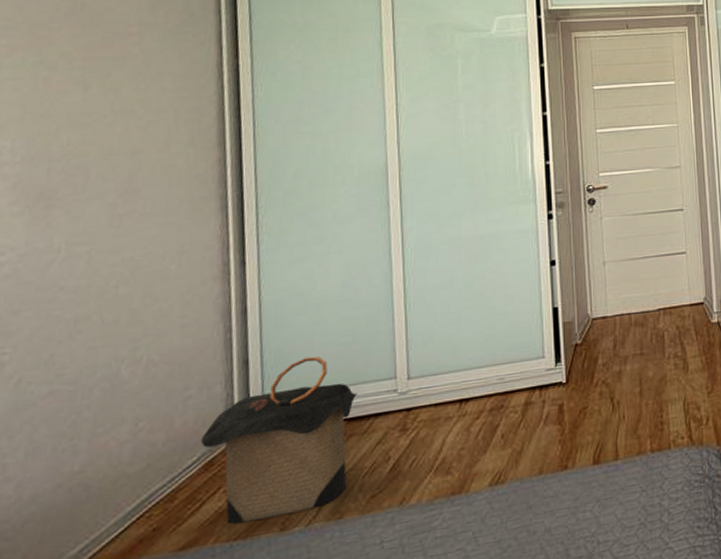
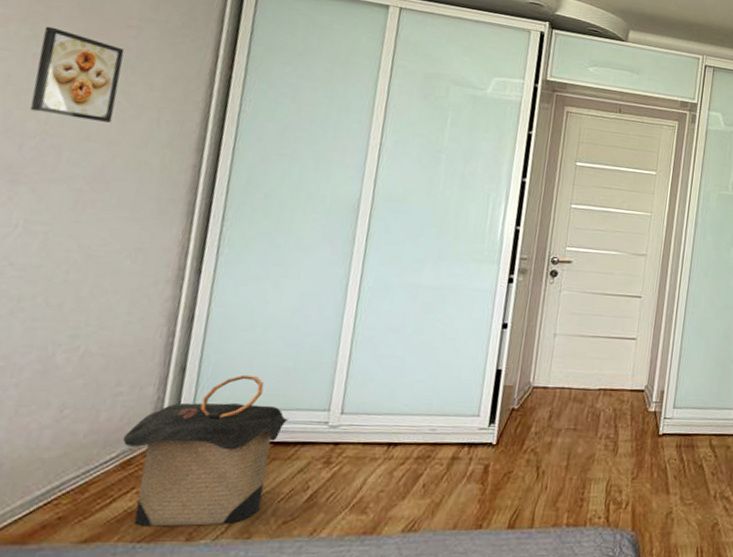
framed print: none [49,48,132,135] -> present [30,26,125,123]

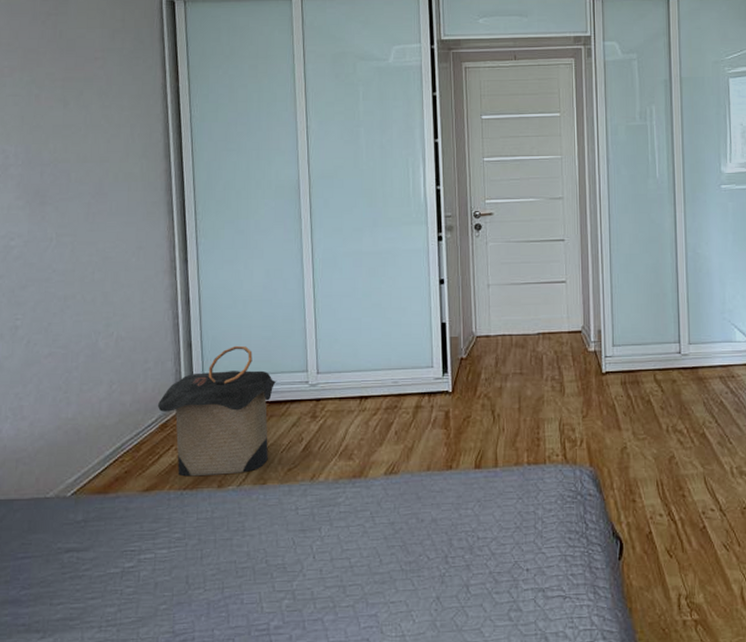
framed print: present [30,26,125,123] -> none [38,70,100,144]

